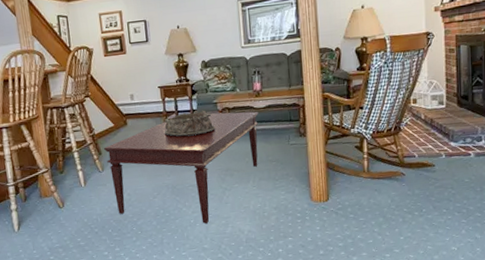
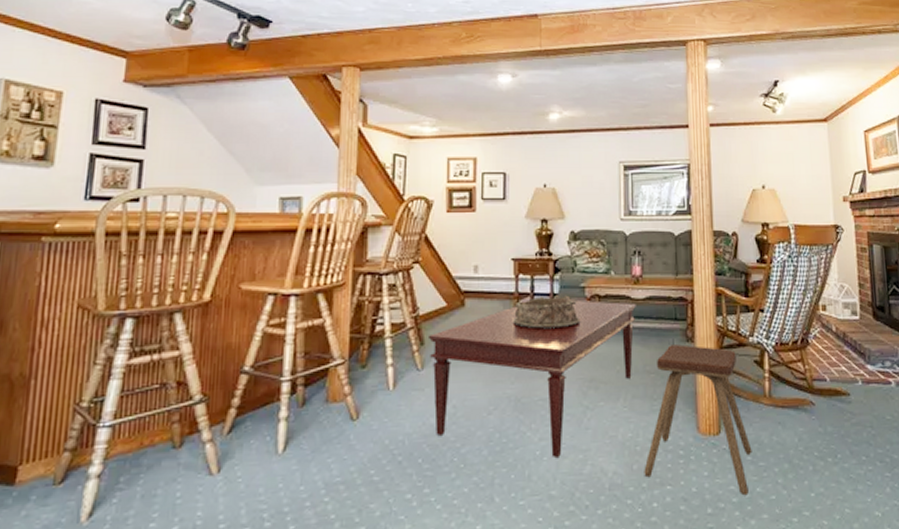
music stool: none [271,139,354,242] -> present [644,344,752,496]

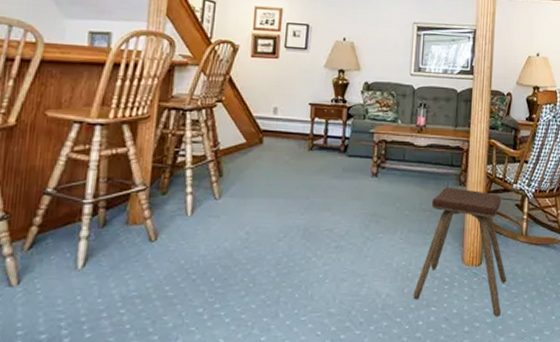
coffee table: present [429,299,636,457] -> none [227,143,418,280]
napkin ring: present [512,295,581,329] -> none [306,138,368,168]

